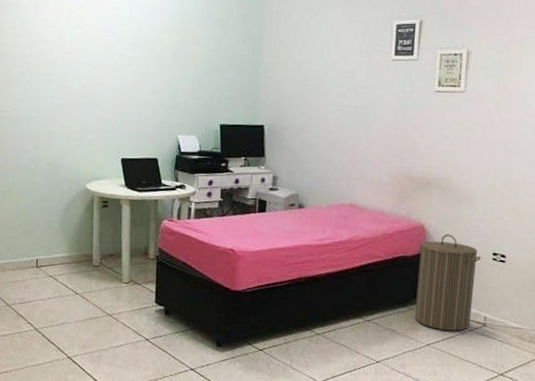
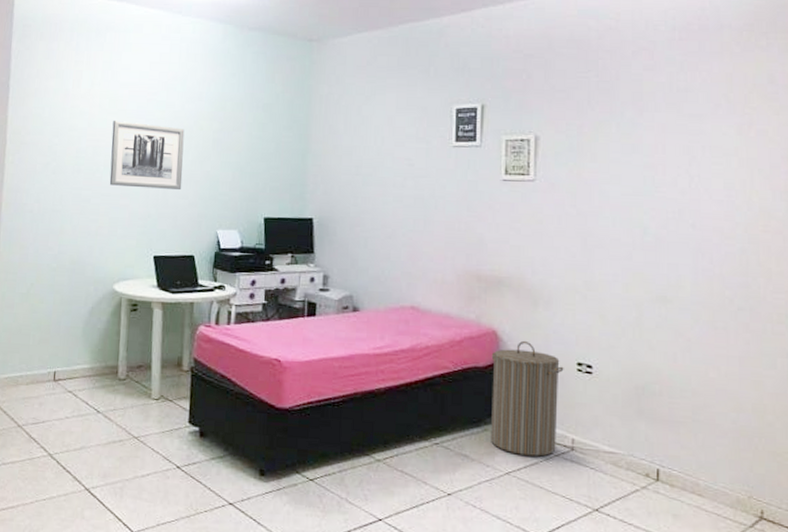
wall art: none [79,33,147,98] -> present [109,120,185,189]

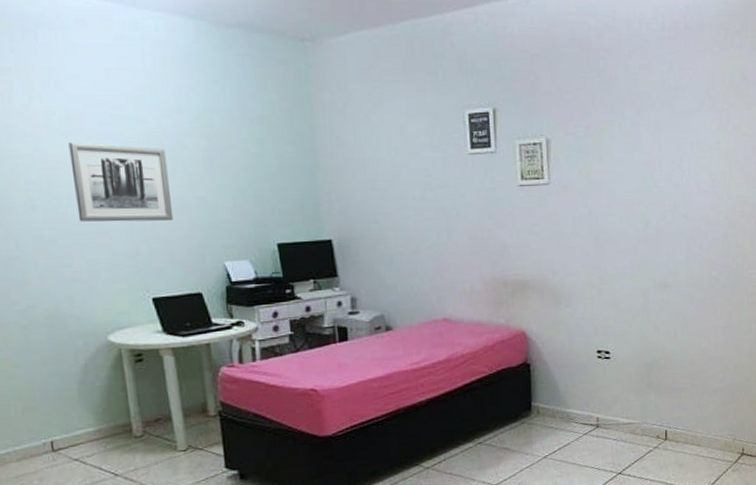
laundry hamper: present [491,340,564,457] -> none [522,337,586,440]

